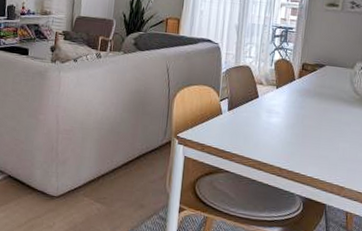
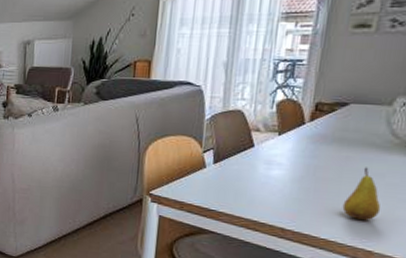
fruit: none [322,117,349,161] -> present [342,167,381,220]

